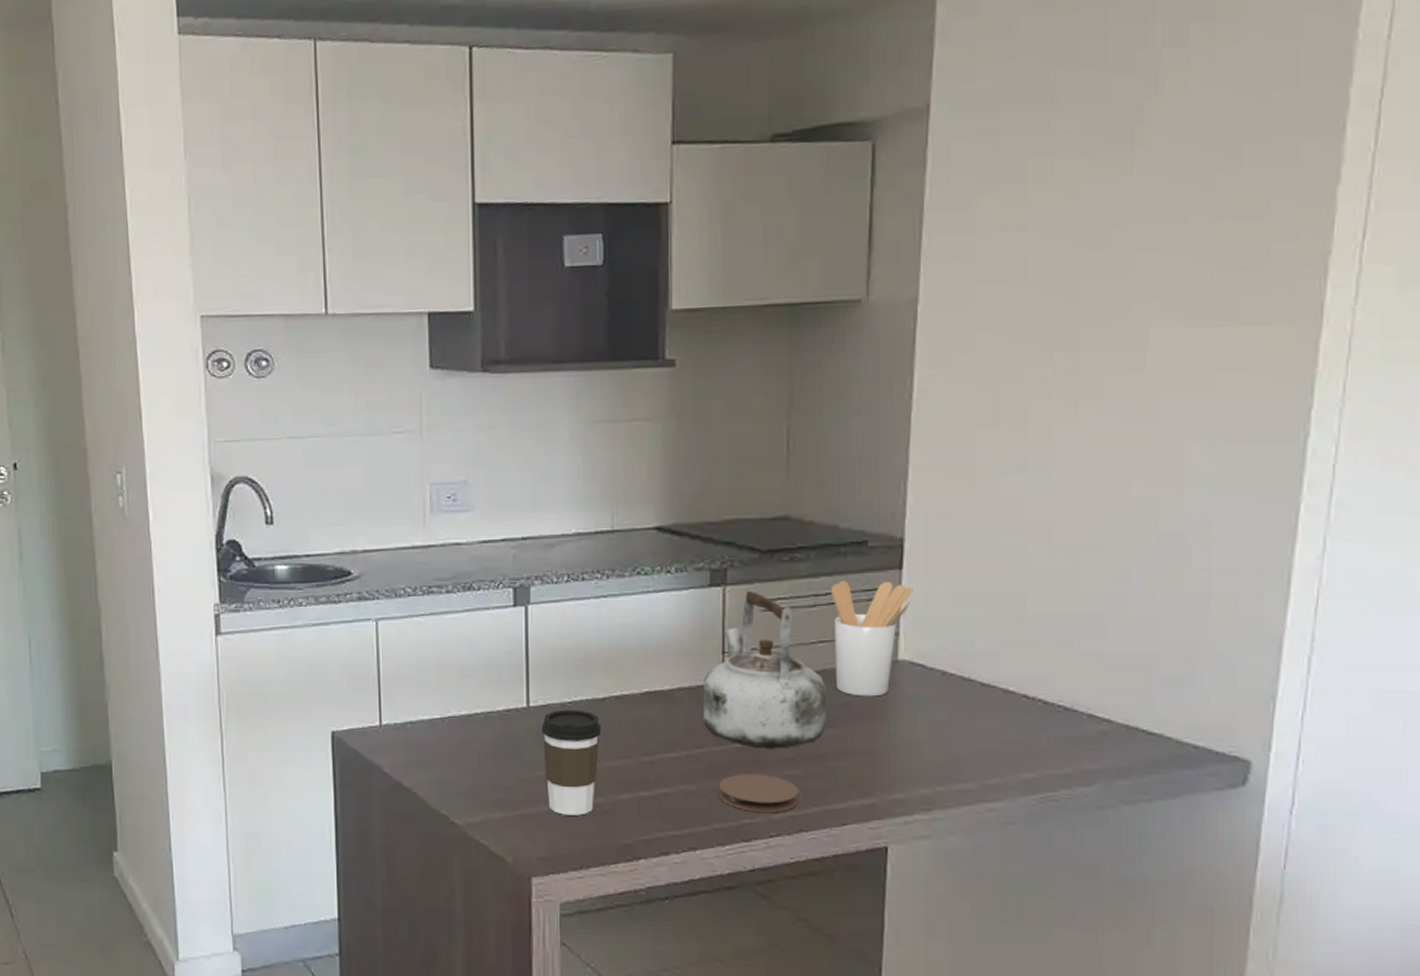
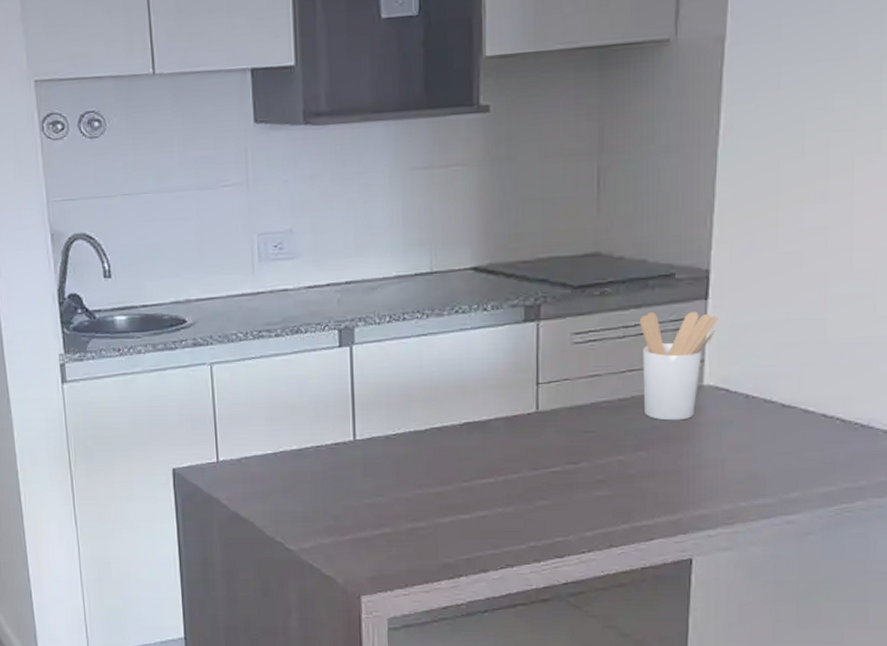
coffee cup: present [541,709,602,816] -> none [367,441,424,538]
kettle: present [702,587,827,749] -> none [518,322,636,472]
coaster: present [719,773,799,813] -> none [534,495,609,531]

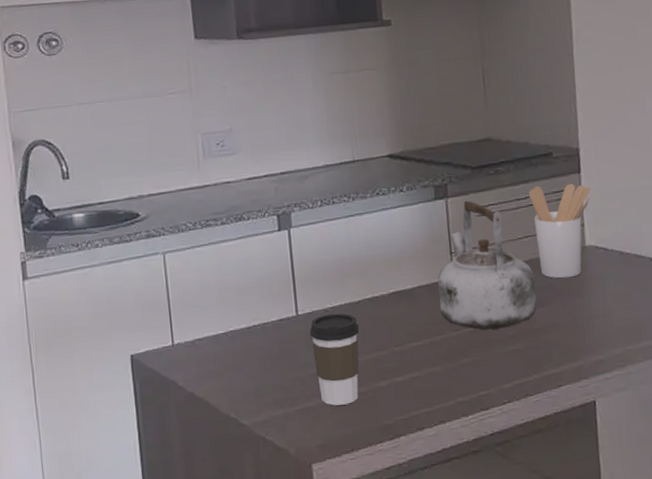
coffee cup: none [367,441,424,538] -> present [309,313,360,406]
kettle: none [518,322,636,472] -> present [437,198,537,330]

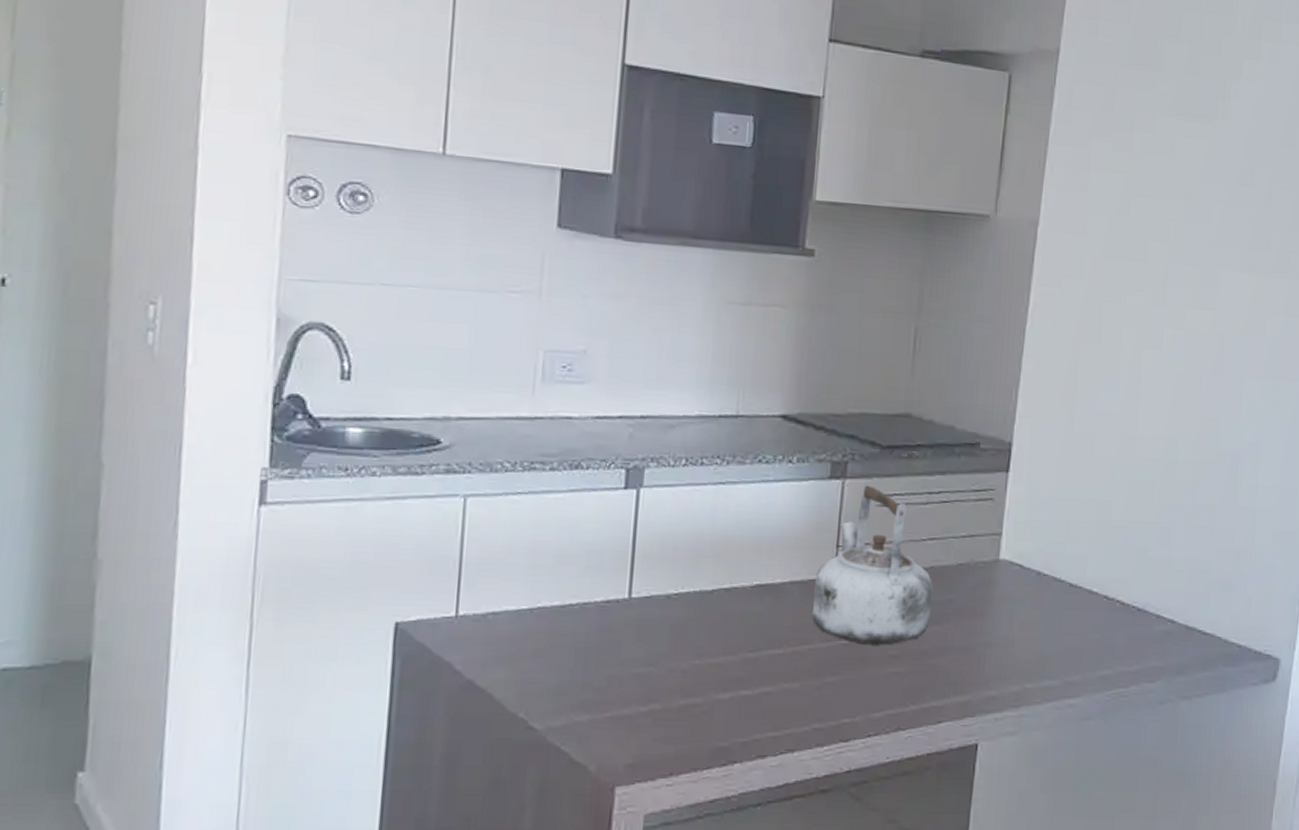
coffee cup: present [309,313,360,406] -> none [641,601,707,717]
utensil holder: present [528,183,591,279] -> none [941,480,1017,595]

